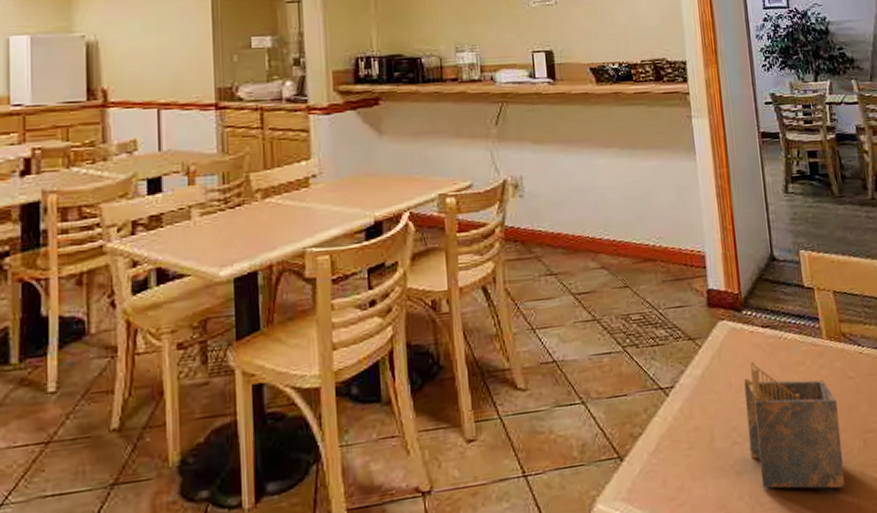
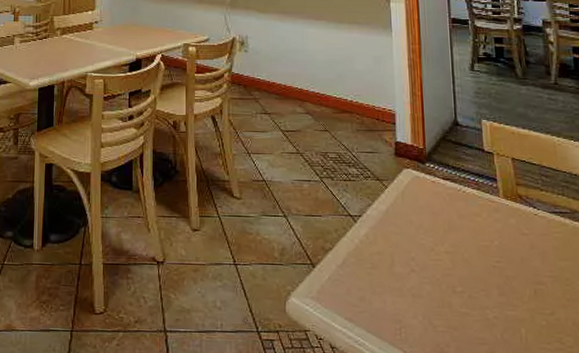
napkin holder: present [744,361,845,489] -> none [424,206,514,327]

